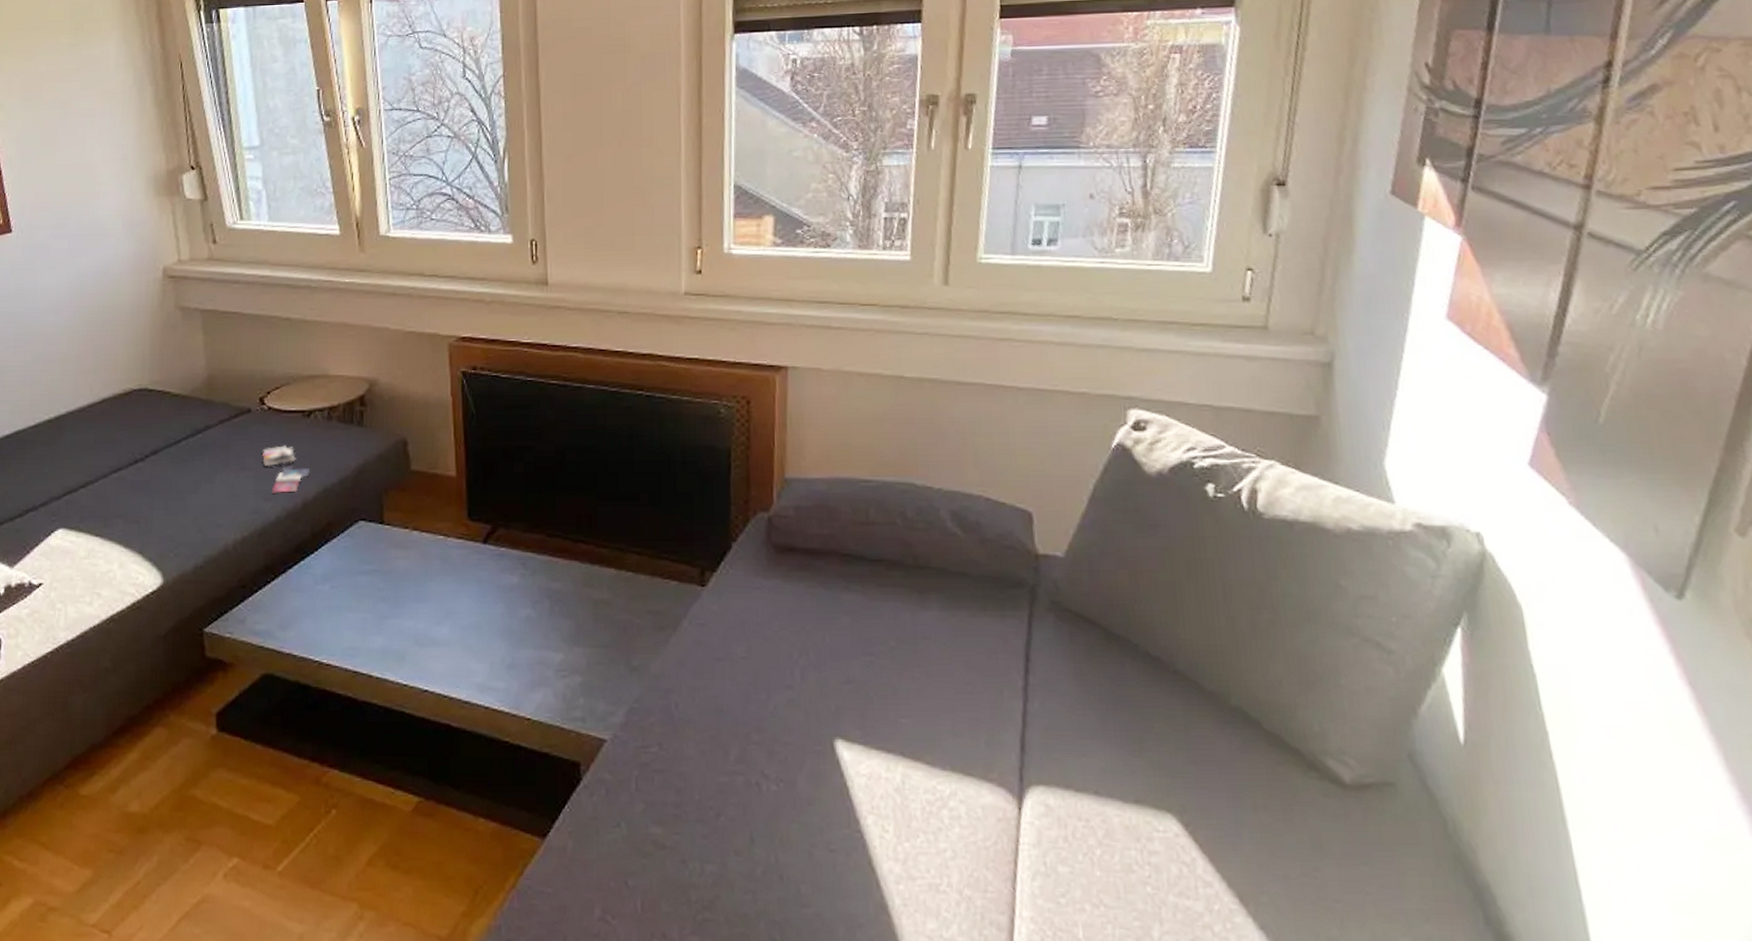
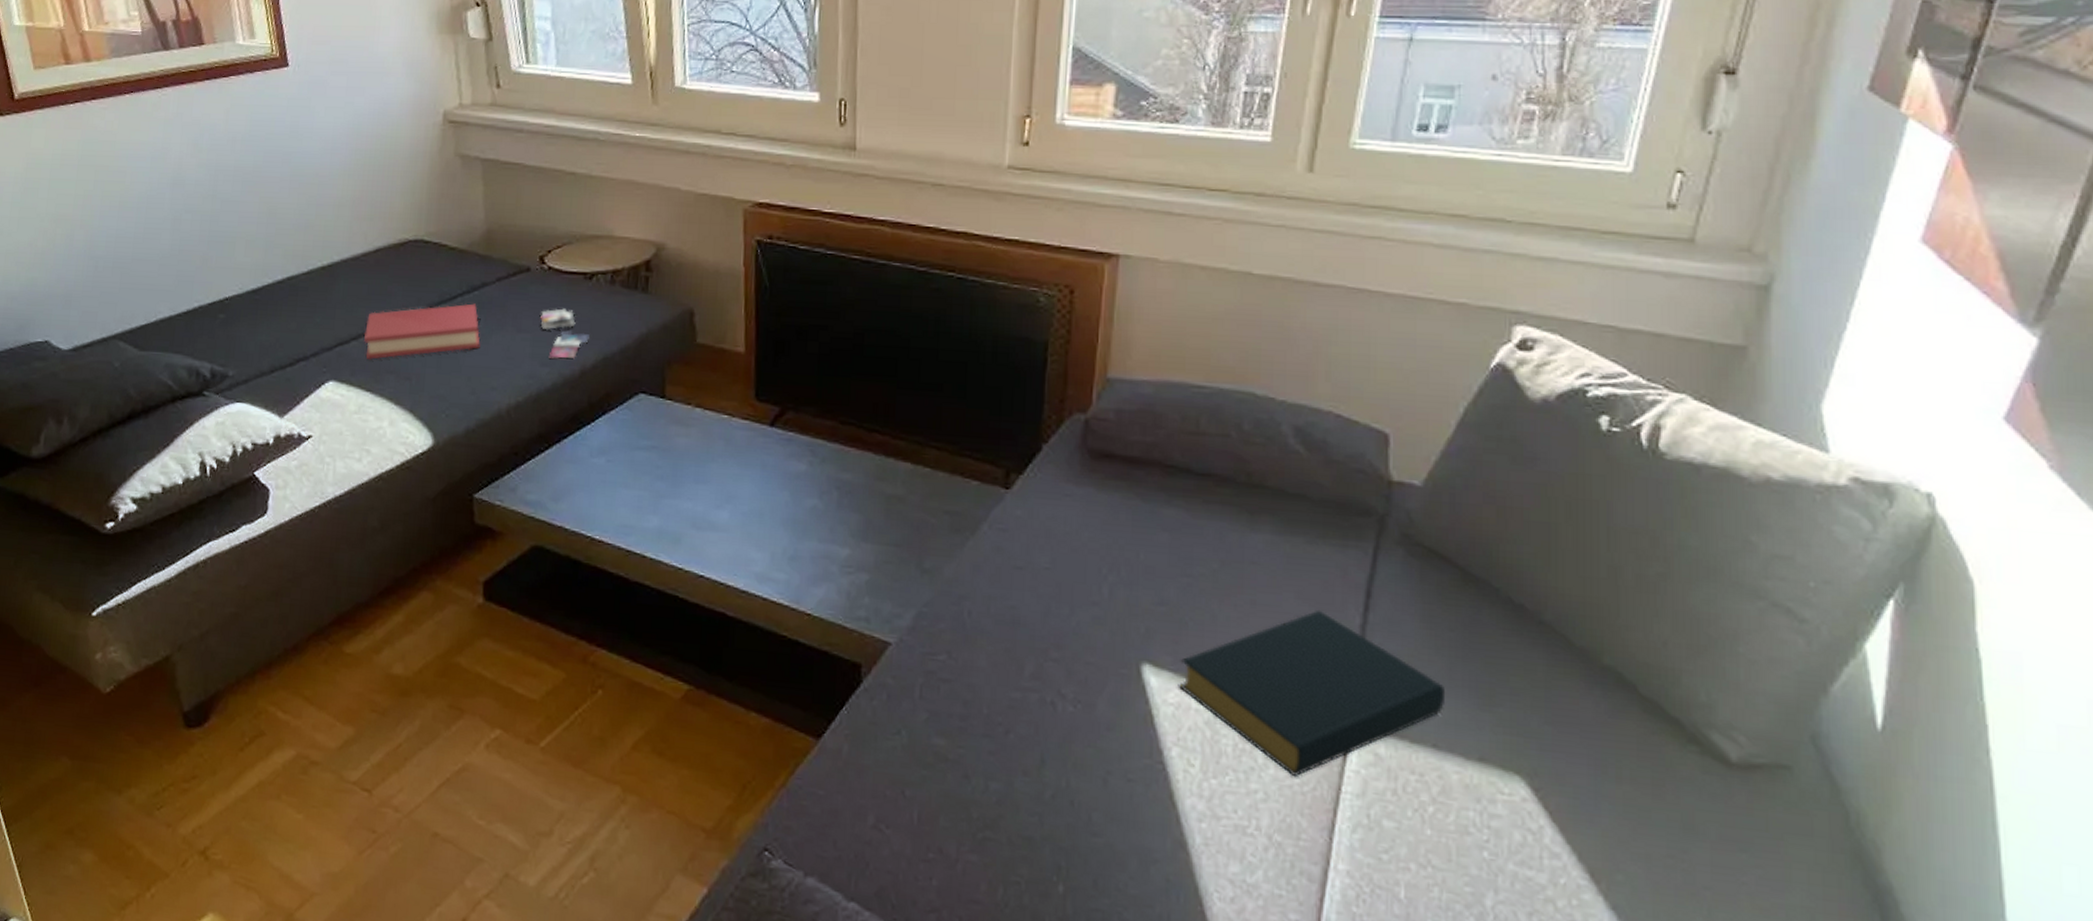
hardback book: none [92,446,206,505] -> present [364,303,481,359]
hardback book: none [868,676,1102,834] -> present [1178,609,1446,778]

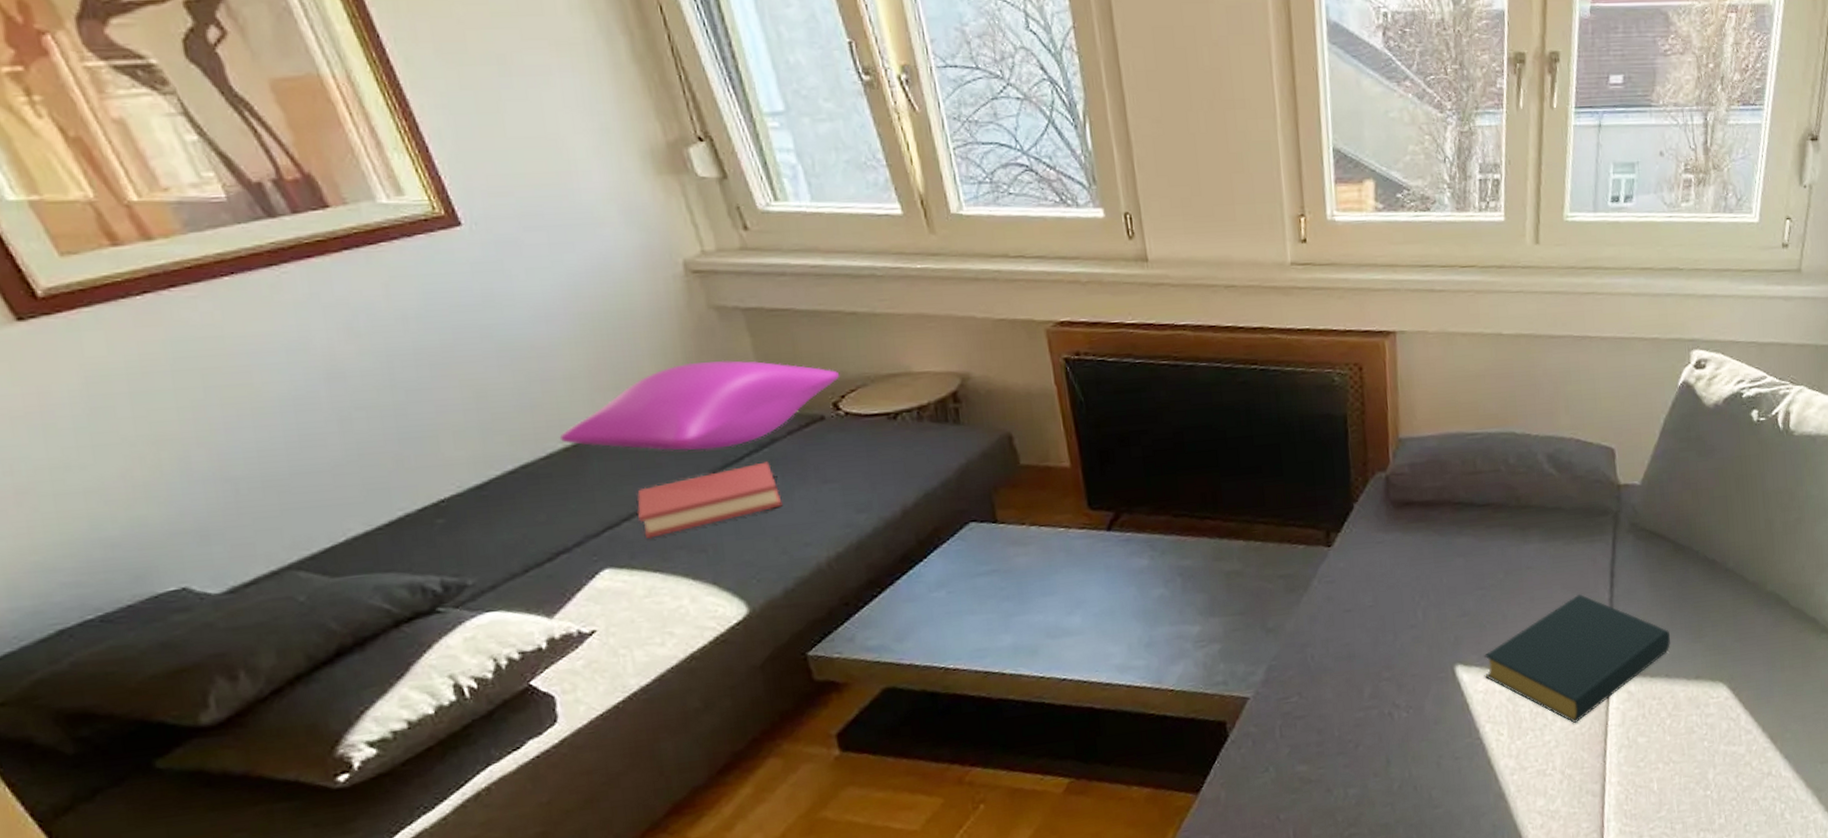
cushion: none [320,203,551,286] -> present [559,360,840,451]
magazine: present [541,308,589,359] -> none [846,452,905,504]

